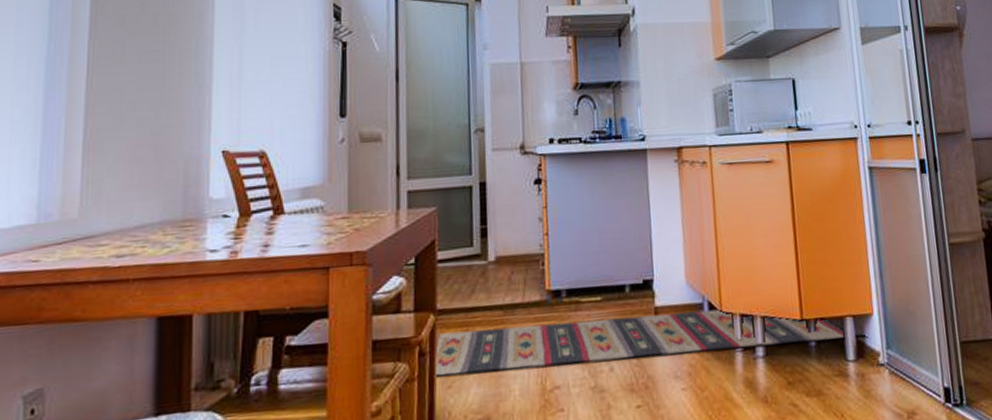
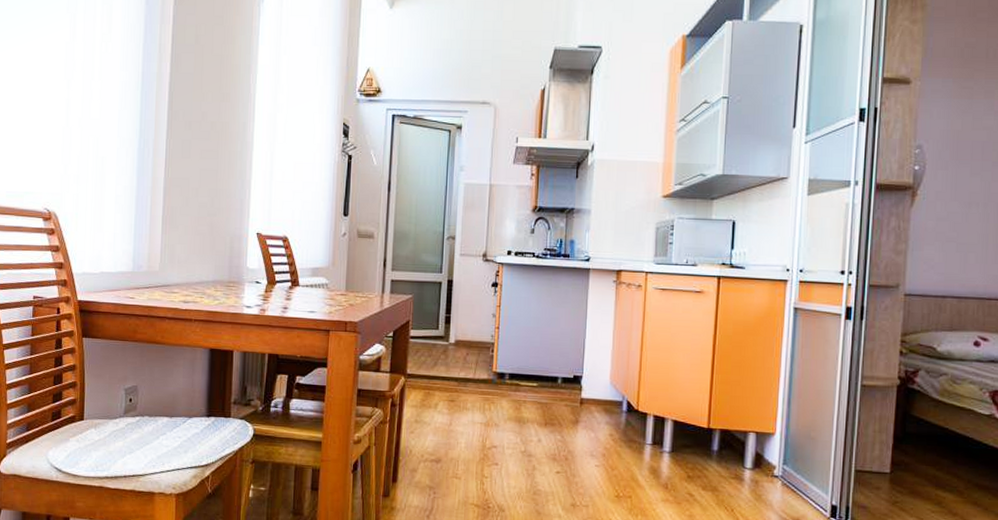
rug: present [436,308,865,377] -> none [403,392,765,451]

